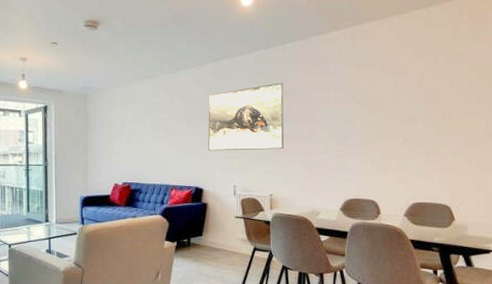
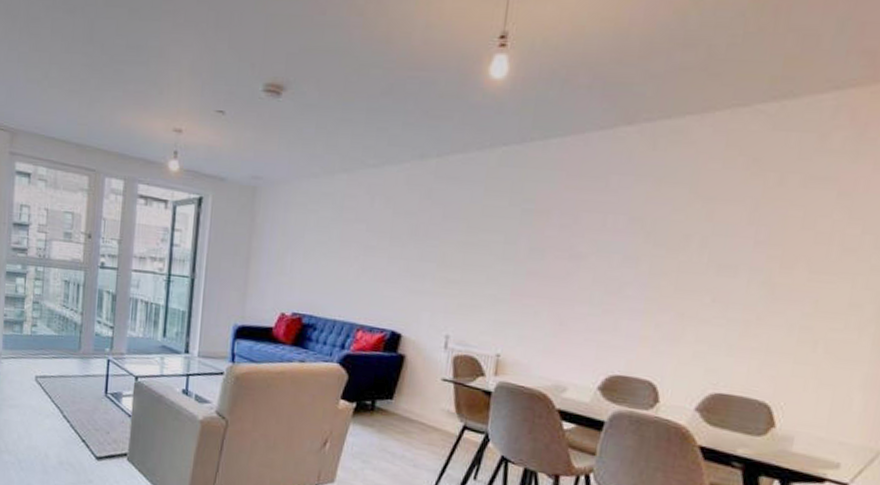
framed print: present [208,83,284,151] -> none [416,195,538,292]

